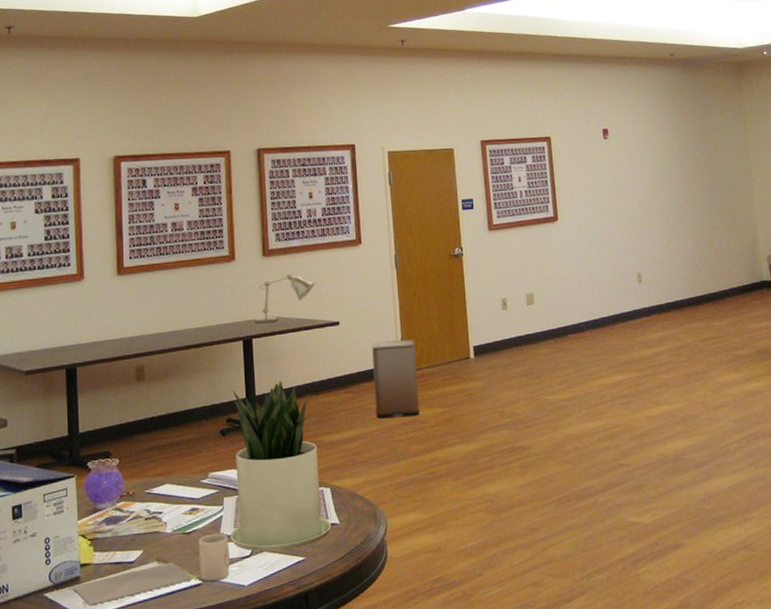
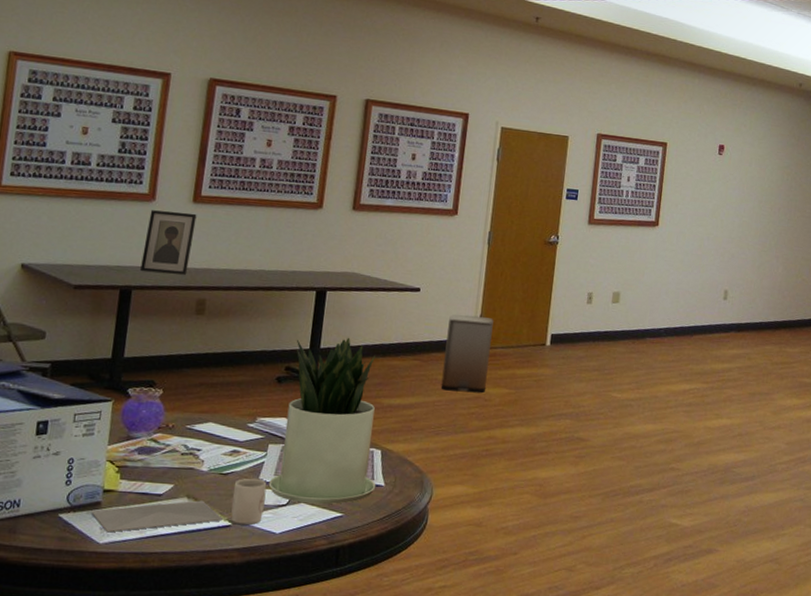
picture frame: none [80,285,123,349] -> present [140,210,197,275]
desk lamp: present [255,273,315,324] -> none [332,231,402,279]

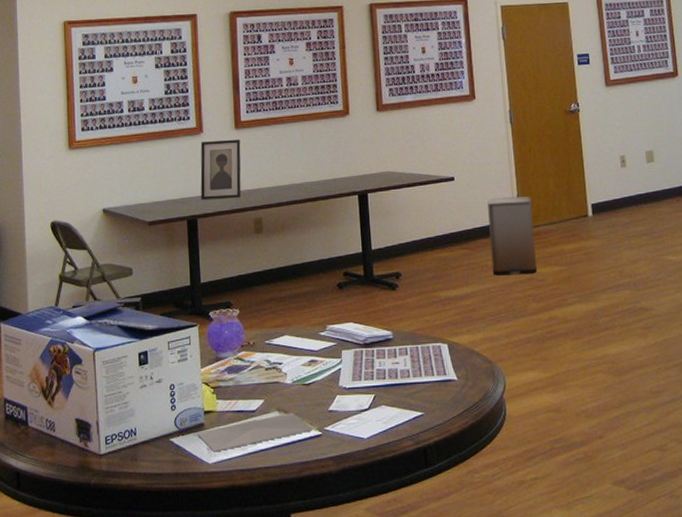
mug: present [230,478,267,526] -> none [317,385,349,433]
planter: present [268,337,377,505] -> none [348,235,449,406]

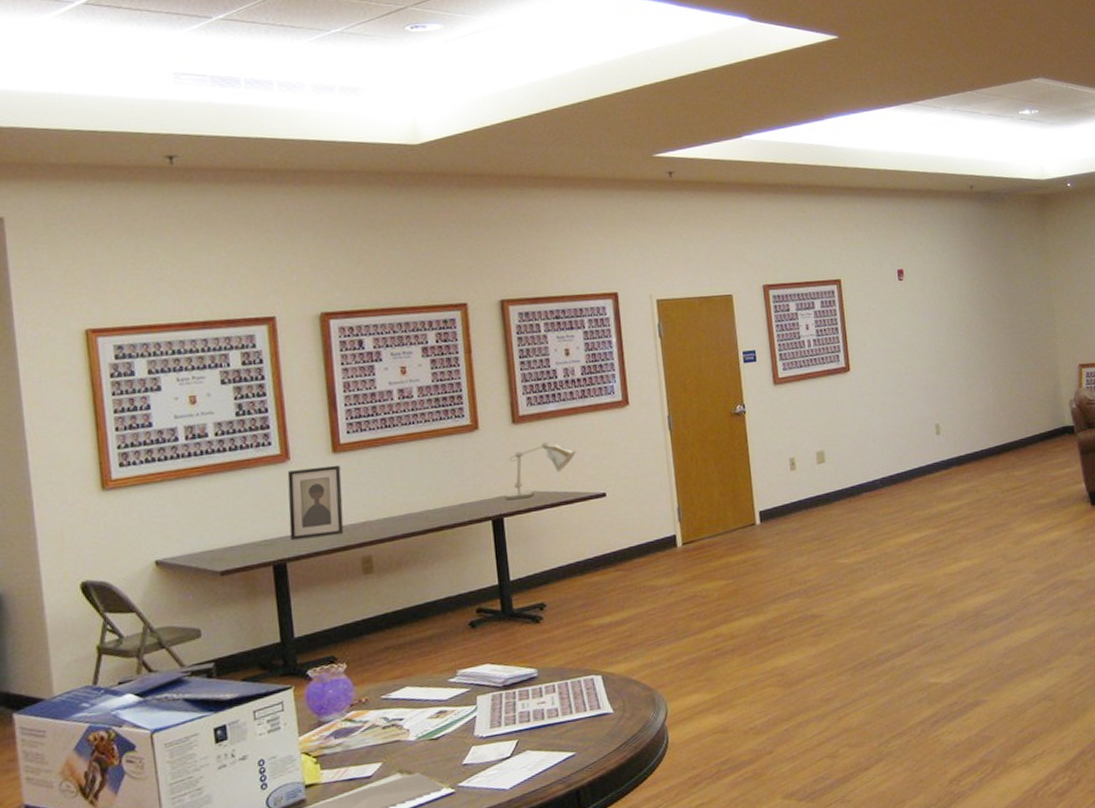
desk lamp: none [369,128,429,179] -> present [505,441,576,501]
pedal bin: present [487,196,538,276] -> none [644,508,701,597]

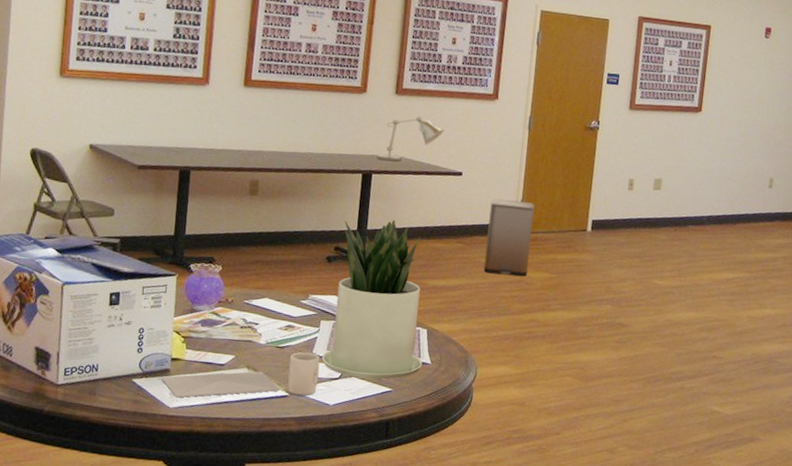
picture frame: present [287,464,344,541] -> none [197,93,248,157]
mug: none [448,735,488,790] -> present [287,352,320,397]
planter: none [481,562,604,752] -> present [321,219,423,380]
pedal bin: none [644,508,701,597] -> present [483,199,535,277]

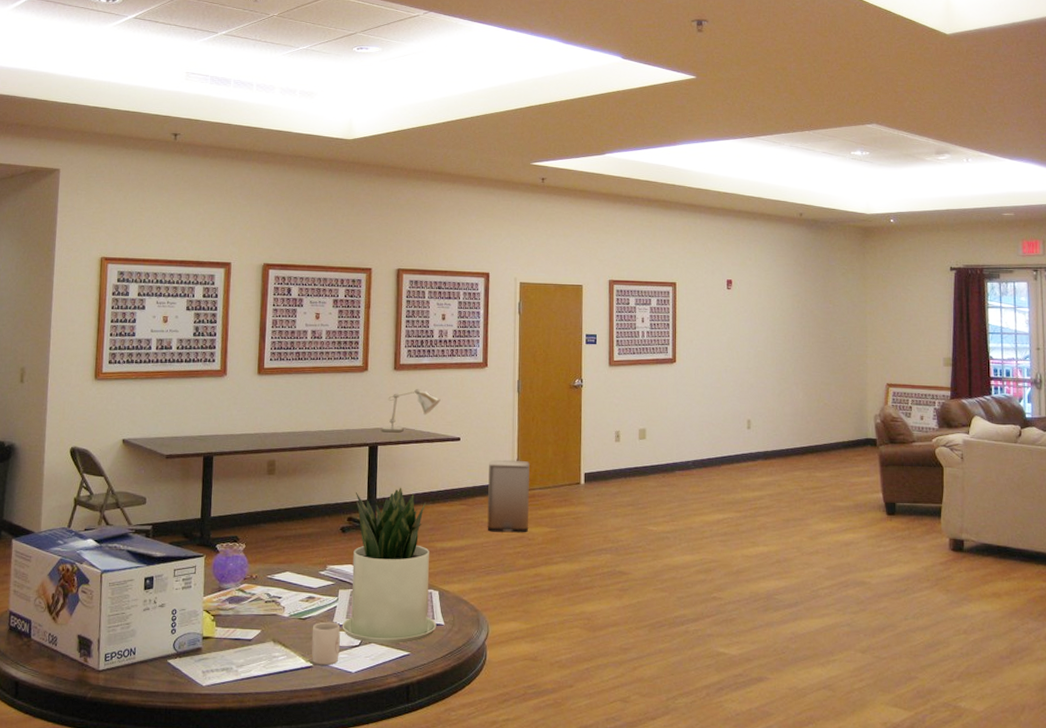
envelope: present [161,371,281,398] -> none [194,644,306,676]

